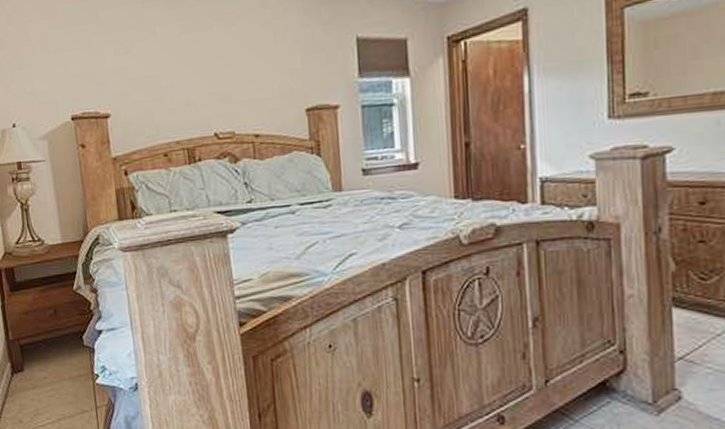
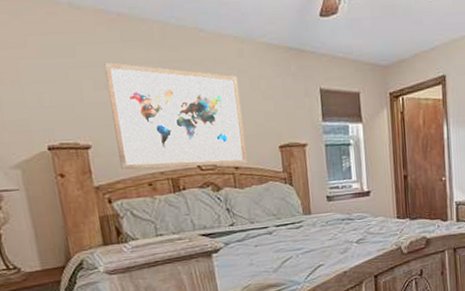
wall art: none [125,25,269,140] -> present [104,62,248,170]

